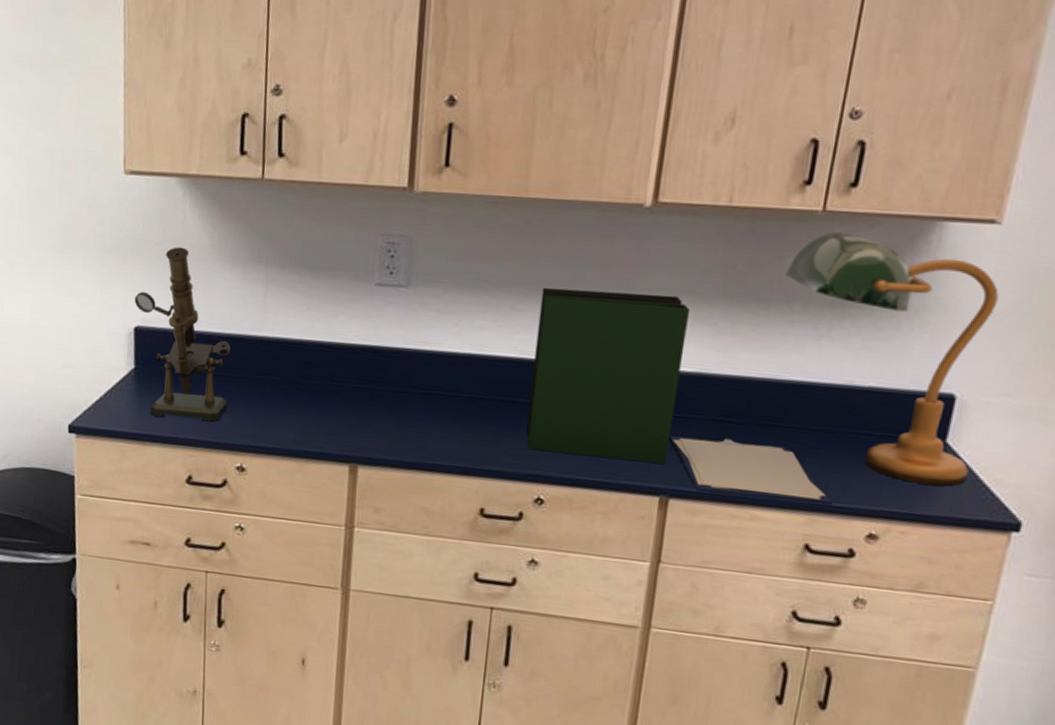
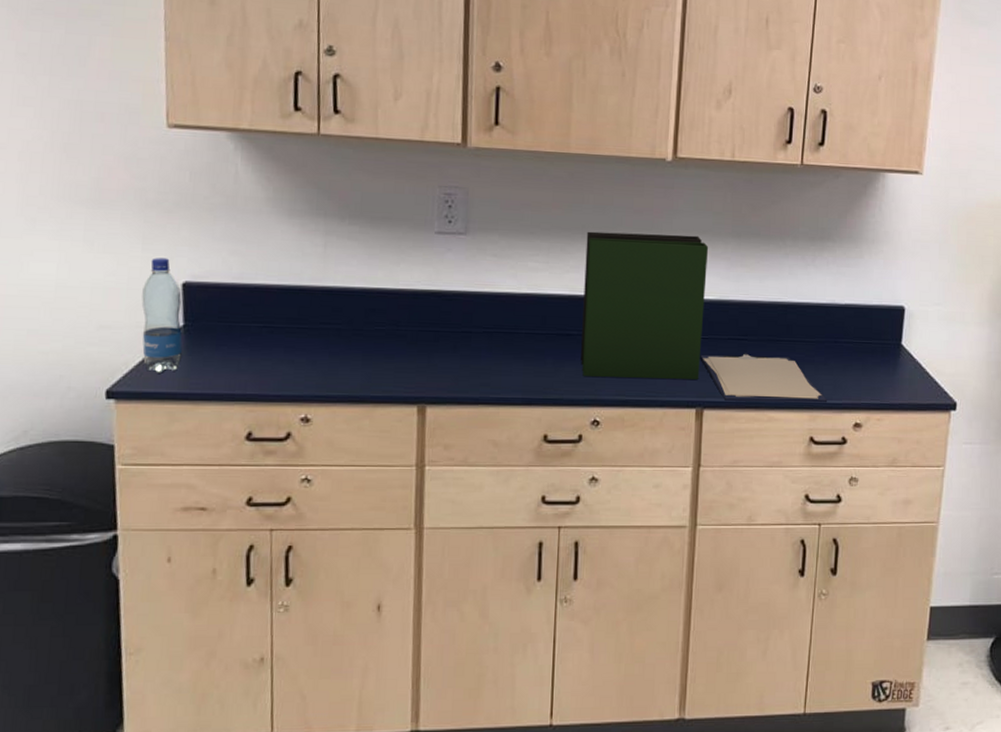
bottle: none [99,302,134,413] -> present [141,258,183,373]
microscope: present [134,247,231,422] -> none [182,200,290,375]
desk lamp: present [785,232,999,486] -> none [778,181,926,379]

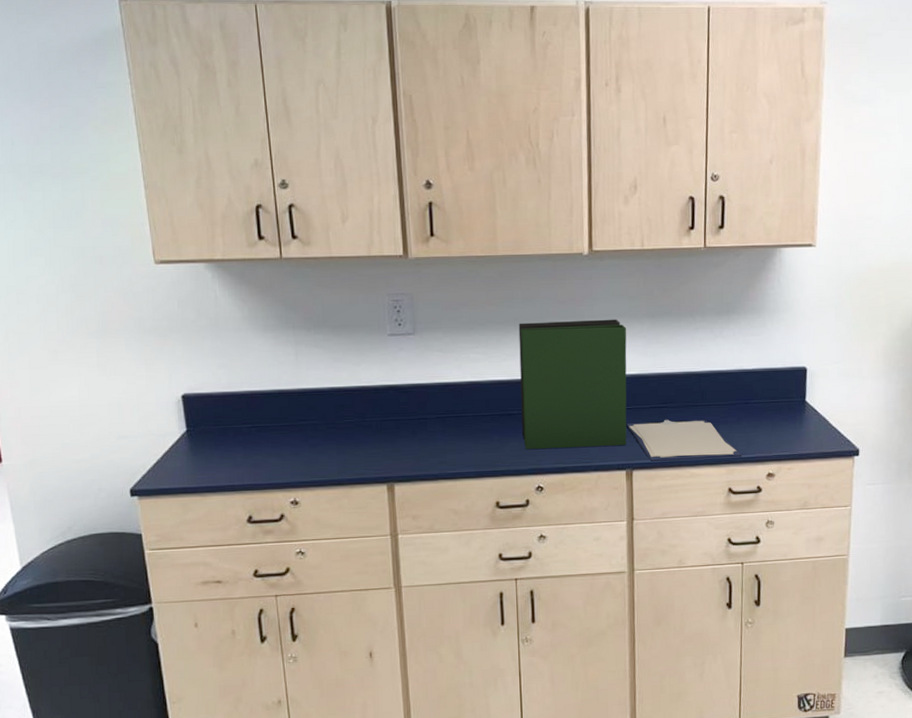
bottle: present [141,258,183,373] -> none [150,375,189,472]

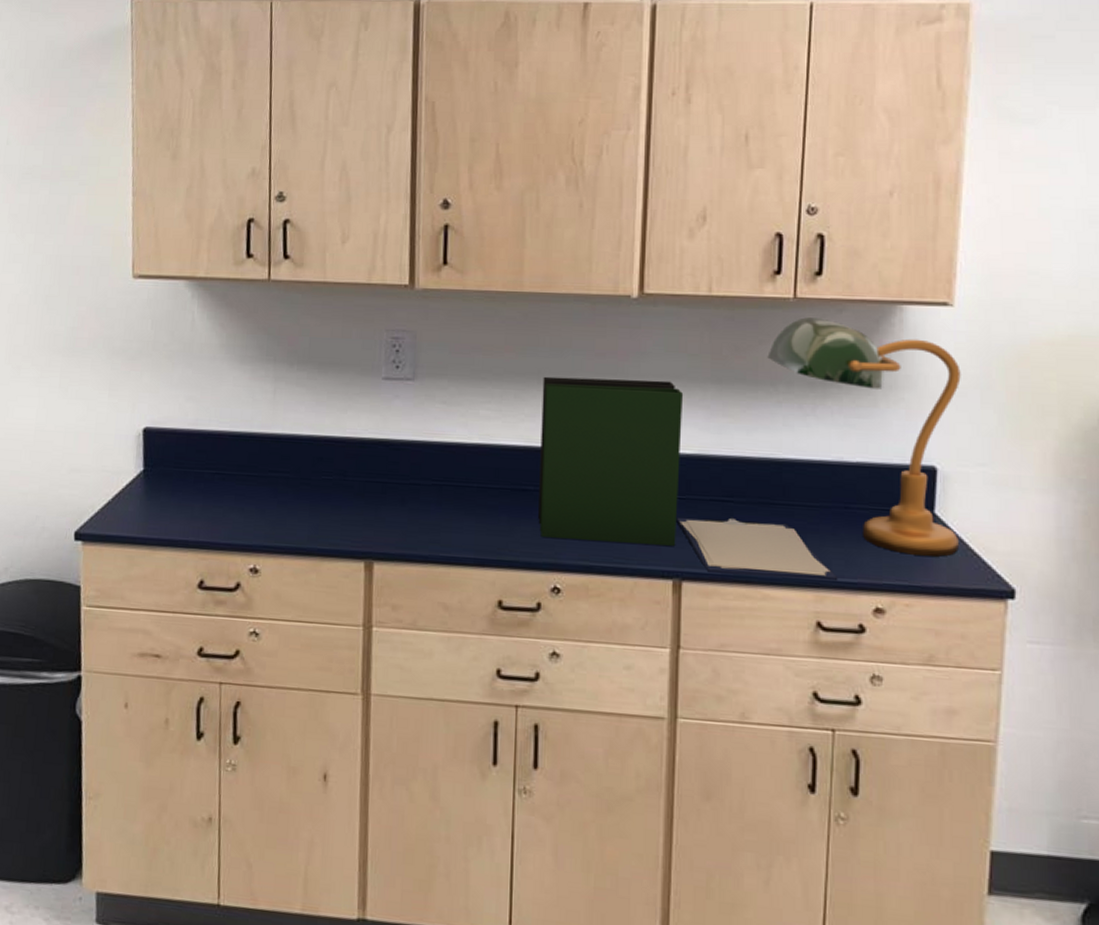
desk lamp: none [687,262,822,433] -> present [767,317,961,557]

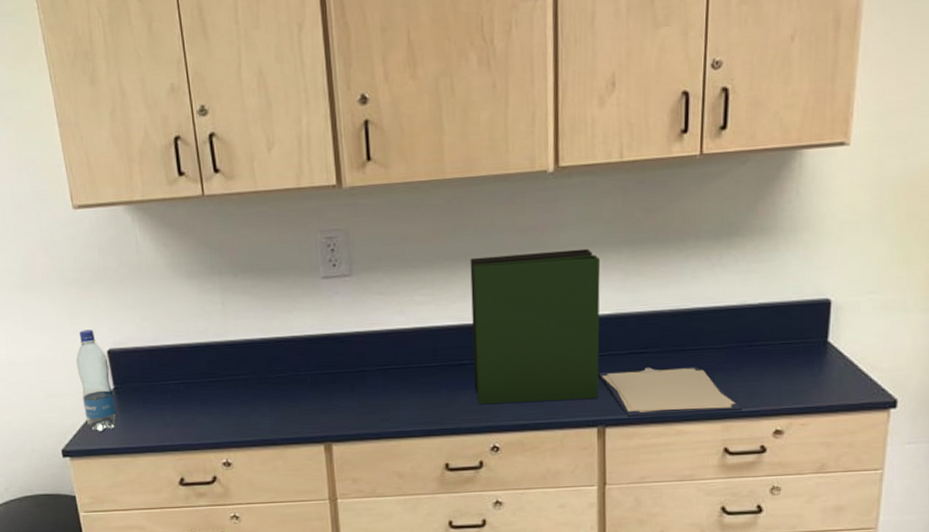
bottle: none [107,403,143,517] -> present [76,329,118,432]
desk lamp: present [767,317,961,557] -> none [676,171,855,381]

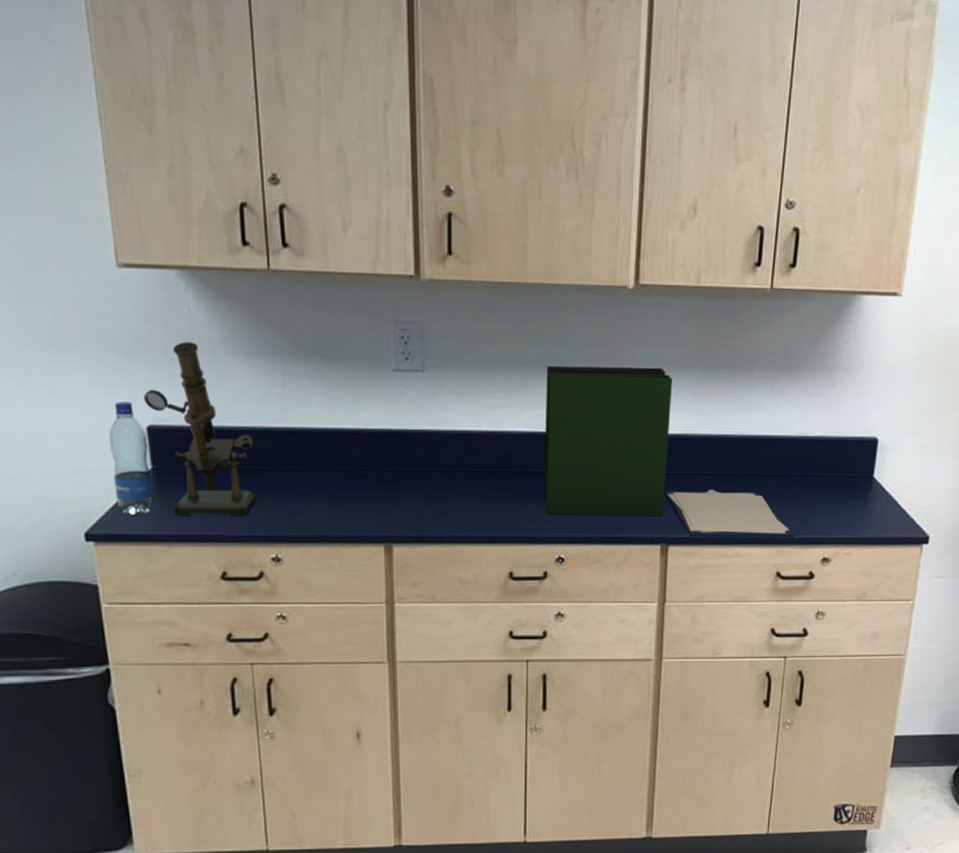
microscope: none [103,270,206,429] -> present [144,341,256,516]

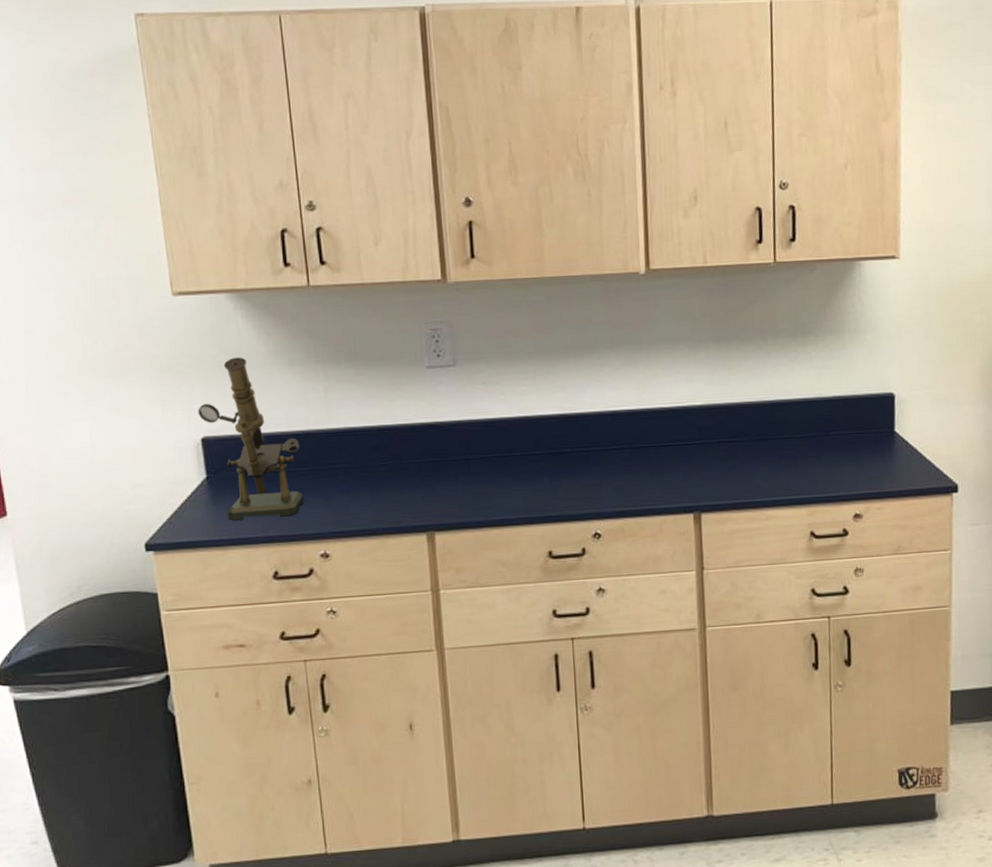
bottle: present [109,402,154,516] -> none [167,417,209,524]
binder: present [544,365,673,516] -> none [569,344,694,491]
notepad: present [665,489,796,538] -> none [692,454,825,504]

